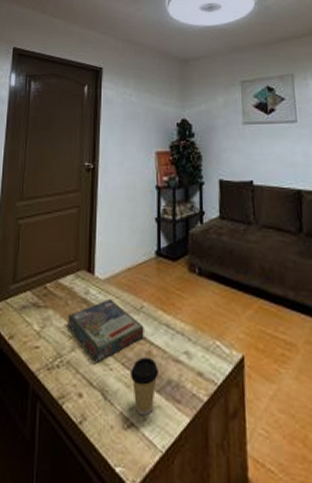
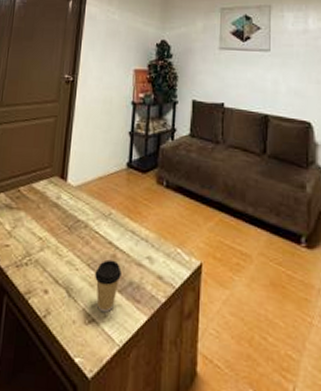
board game: present [68,298,144,361] -> none [38,204,111,262]

